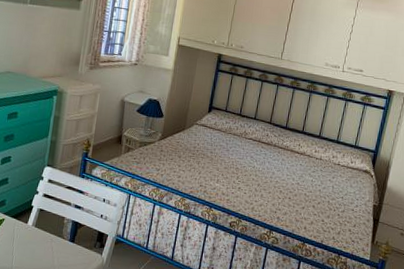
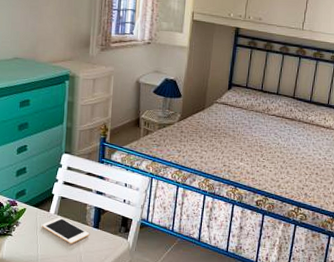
cell phone: none [18,229,65,257] -> present [41,217,90,244]

